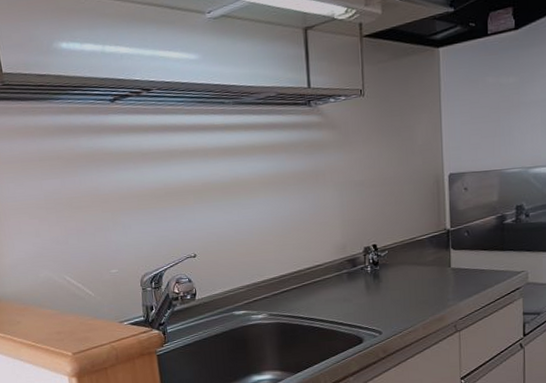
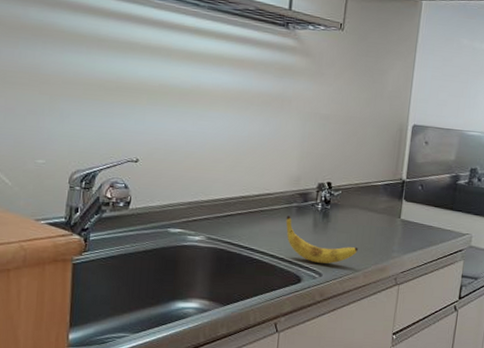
banana: none [339,282,413,322] -> present [285,215,358,264]

